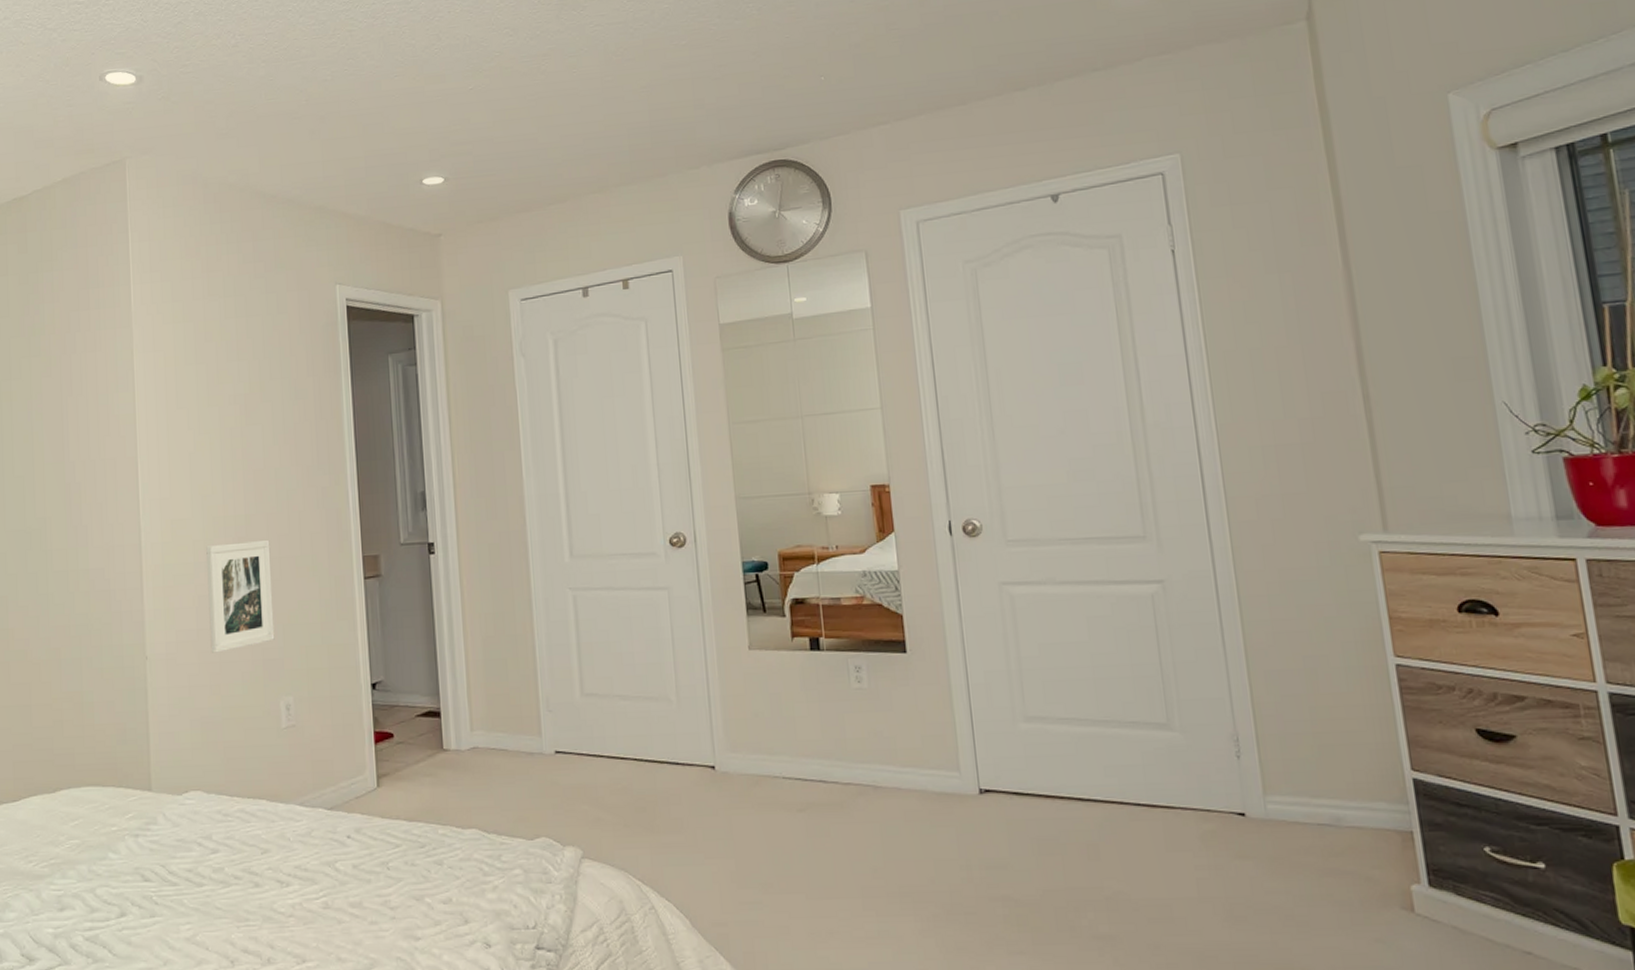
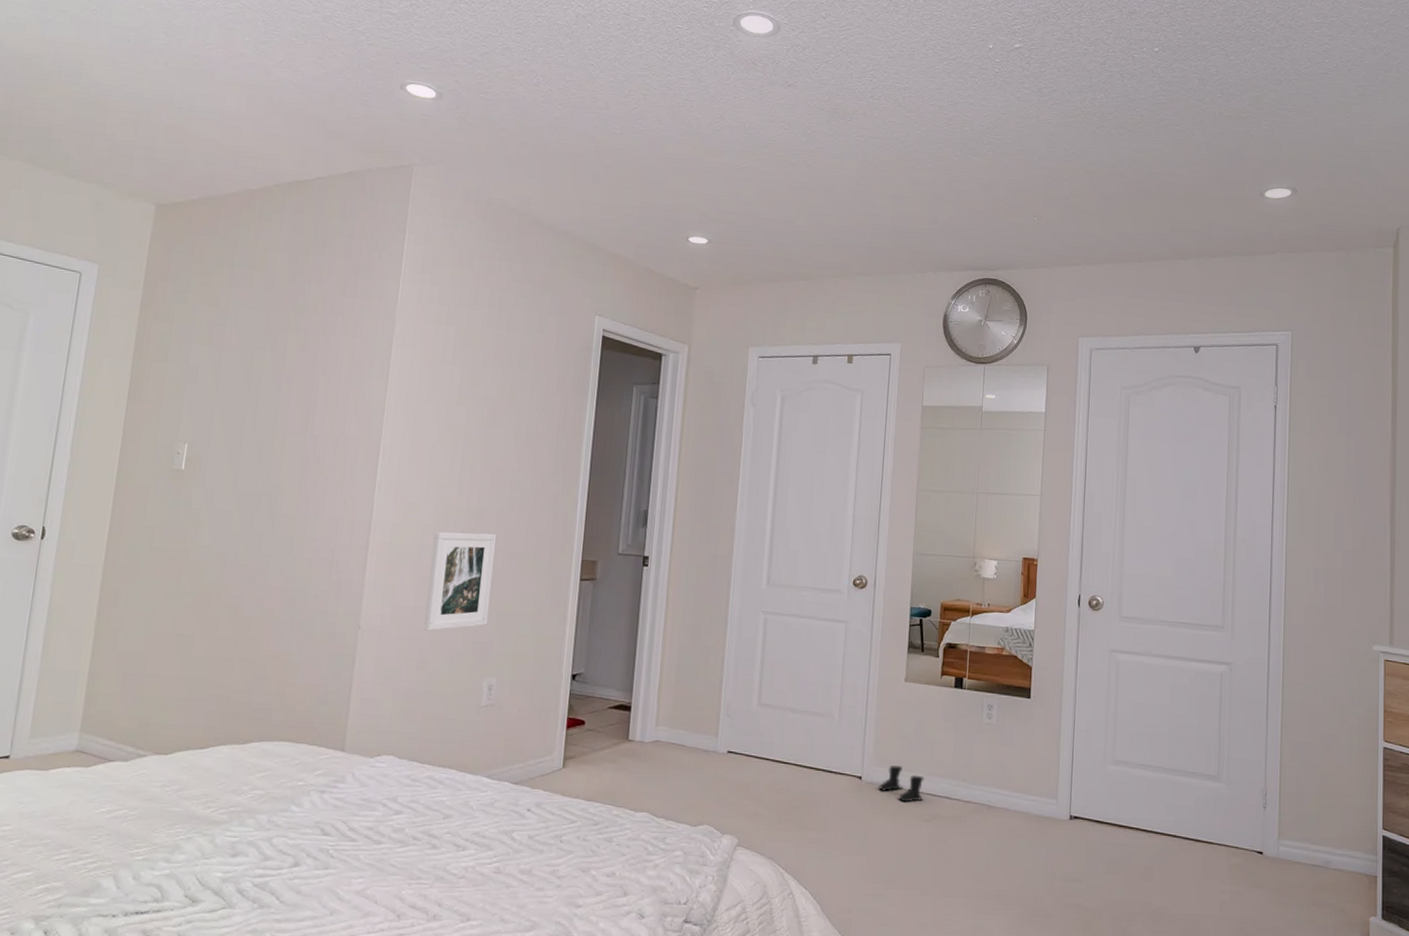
boots: none [737,749,793,792] -> present [879,766,924,803]

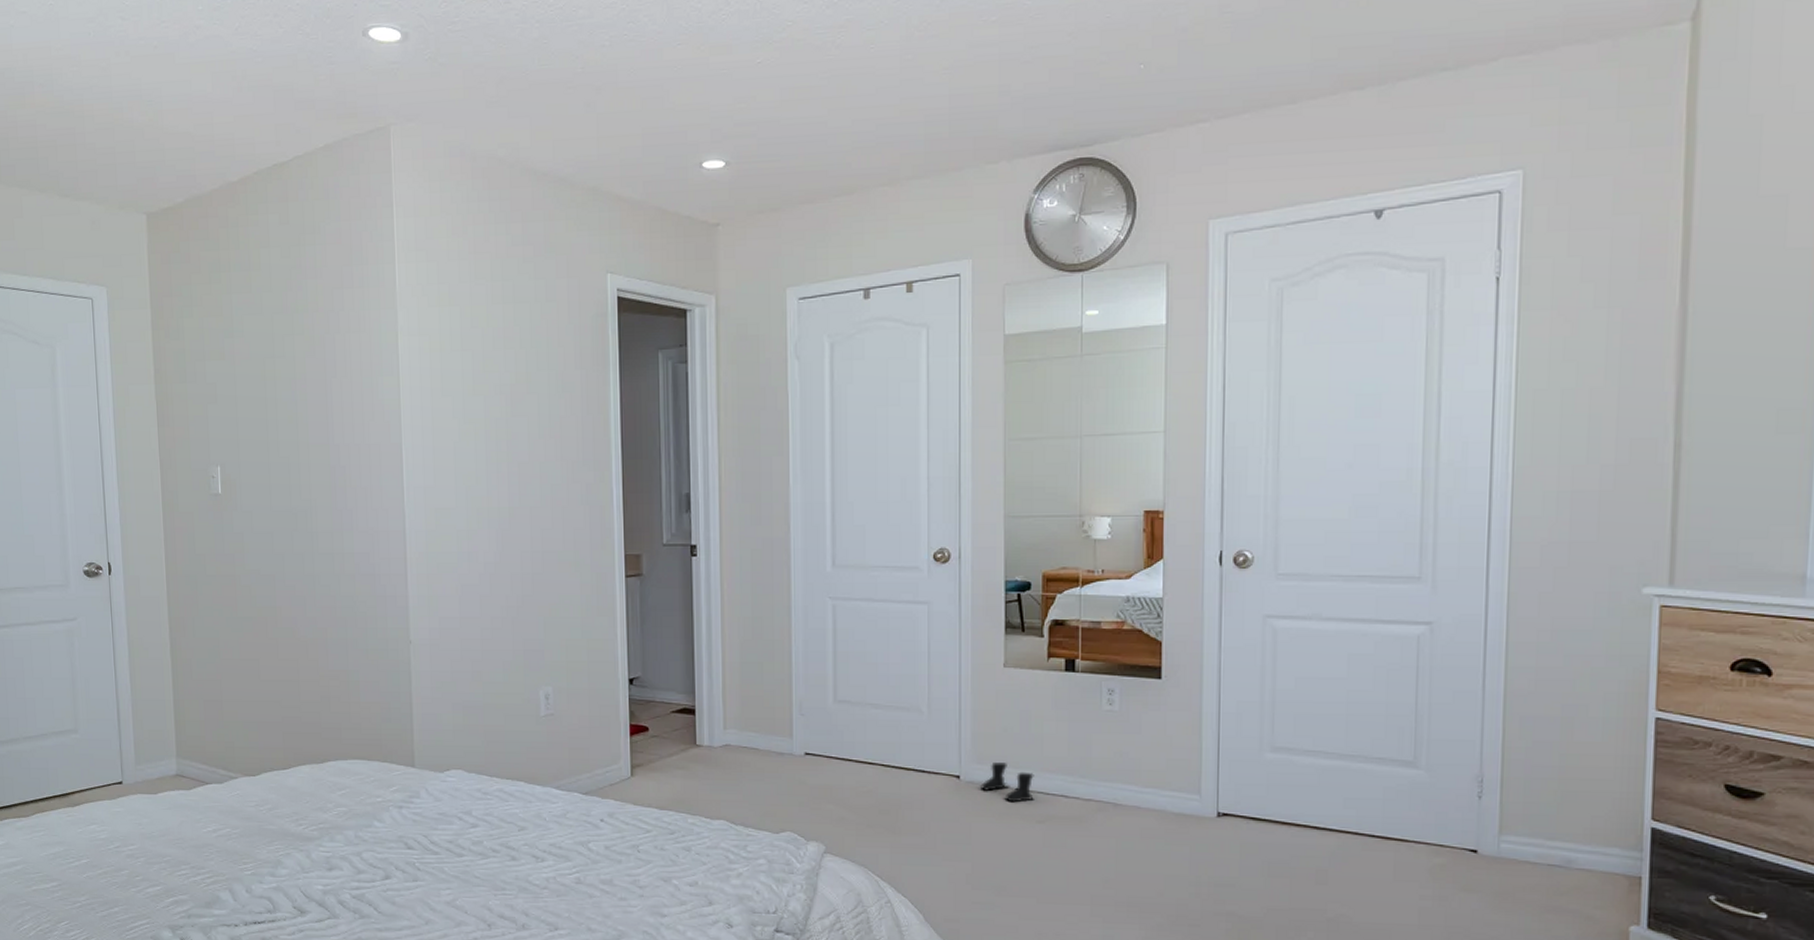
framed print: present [424,532,497,631] -> none [470,533,536,641]

